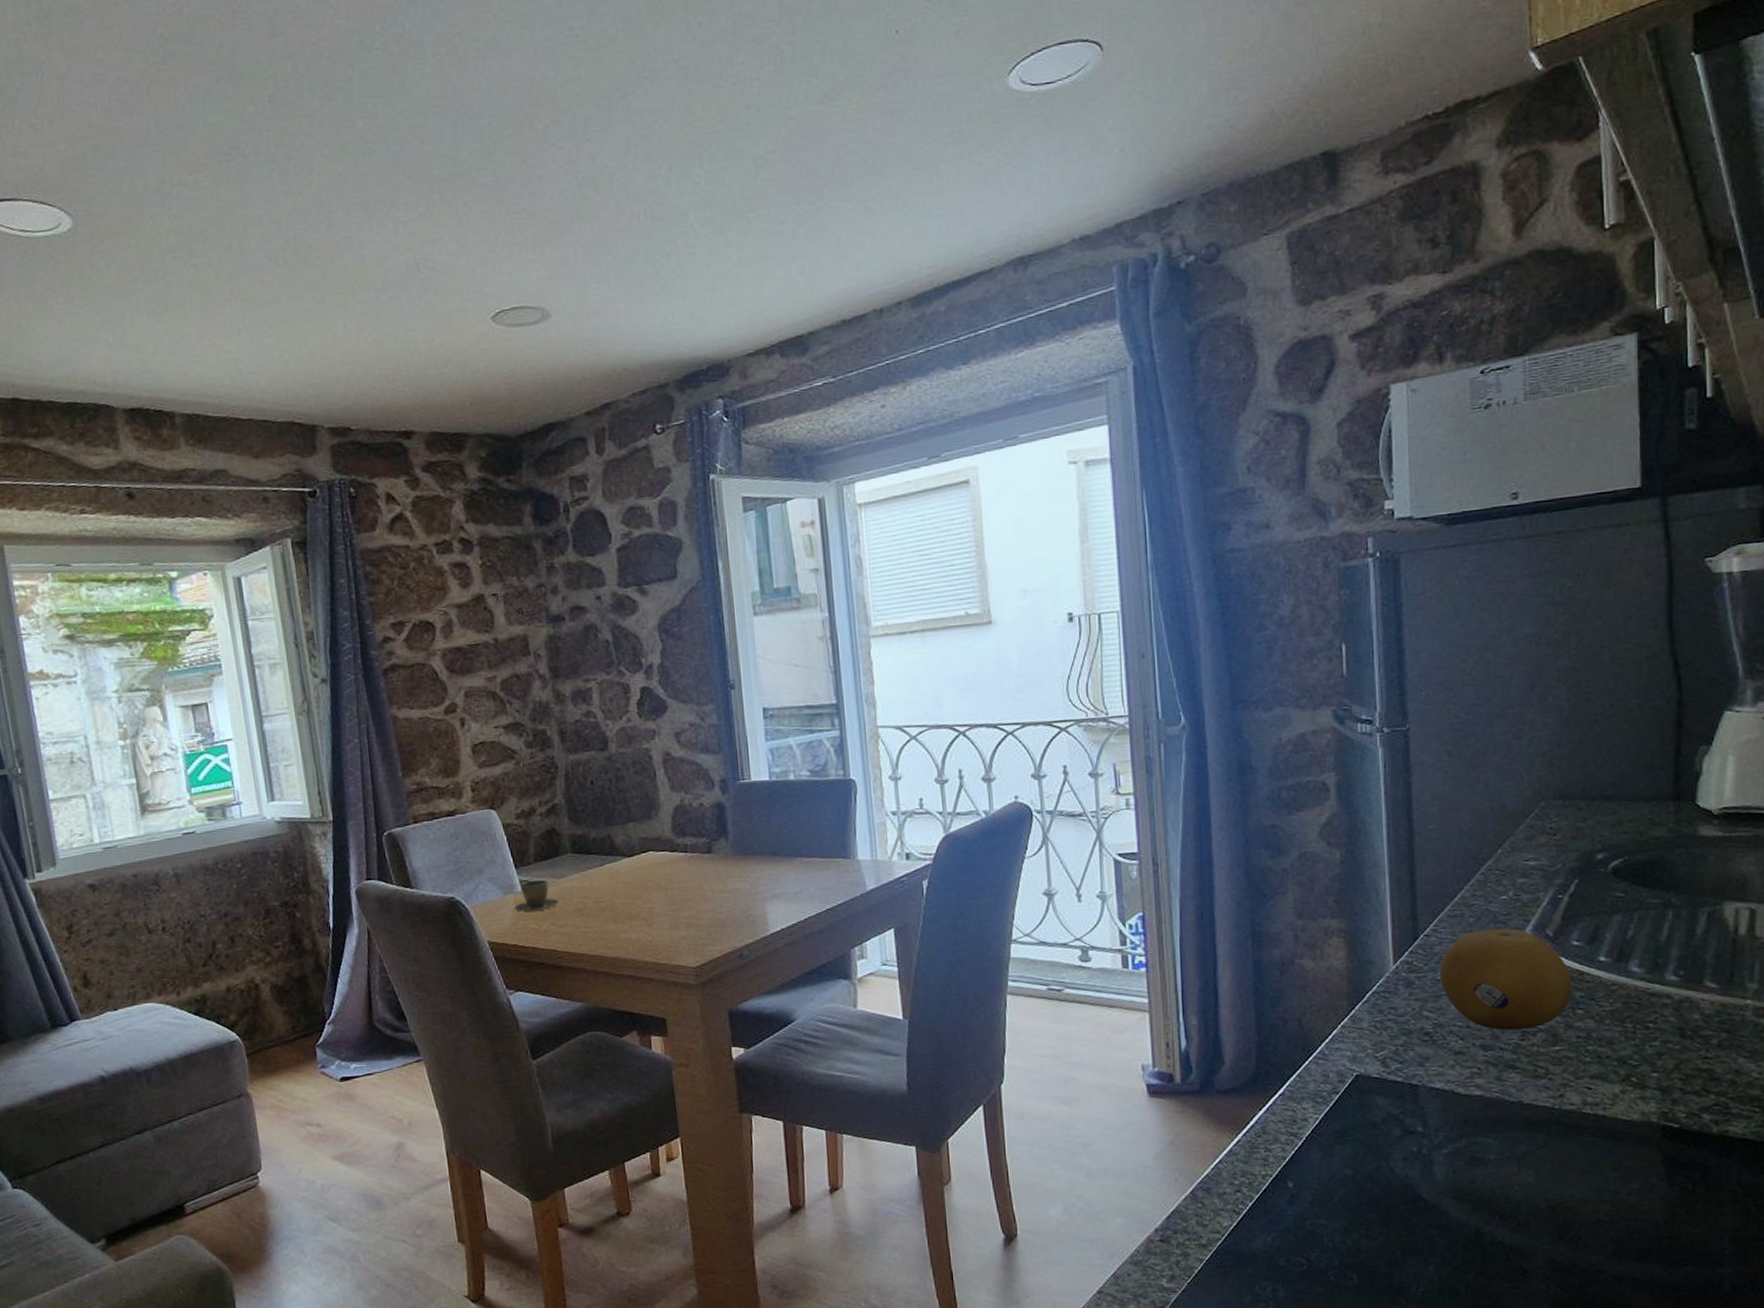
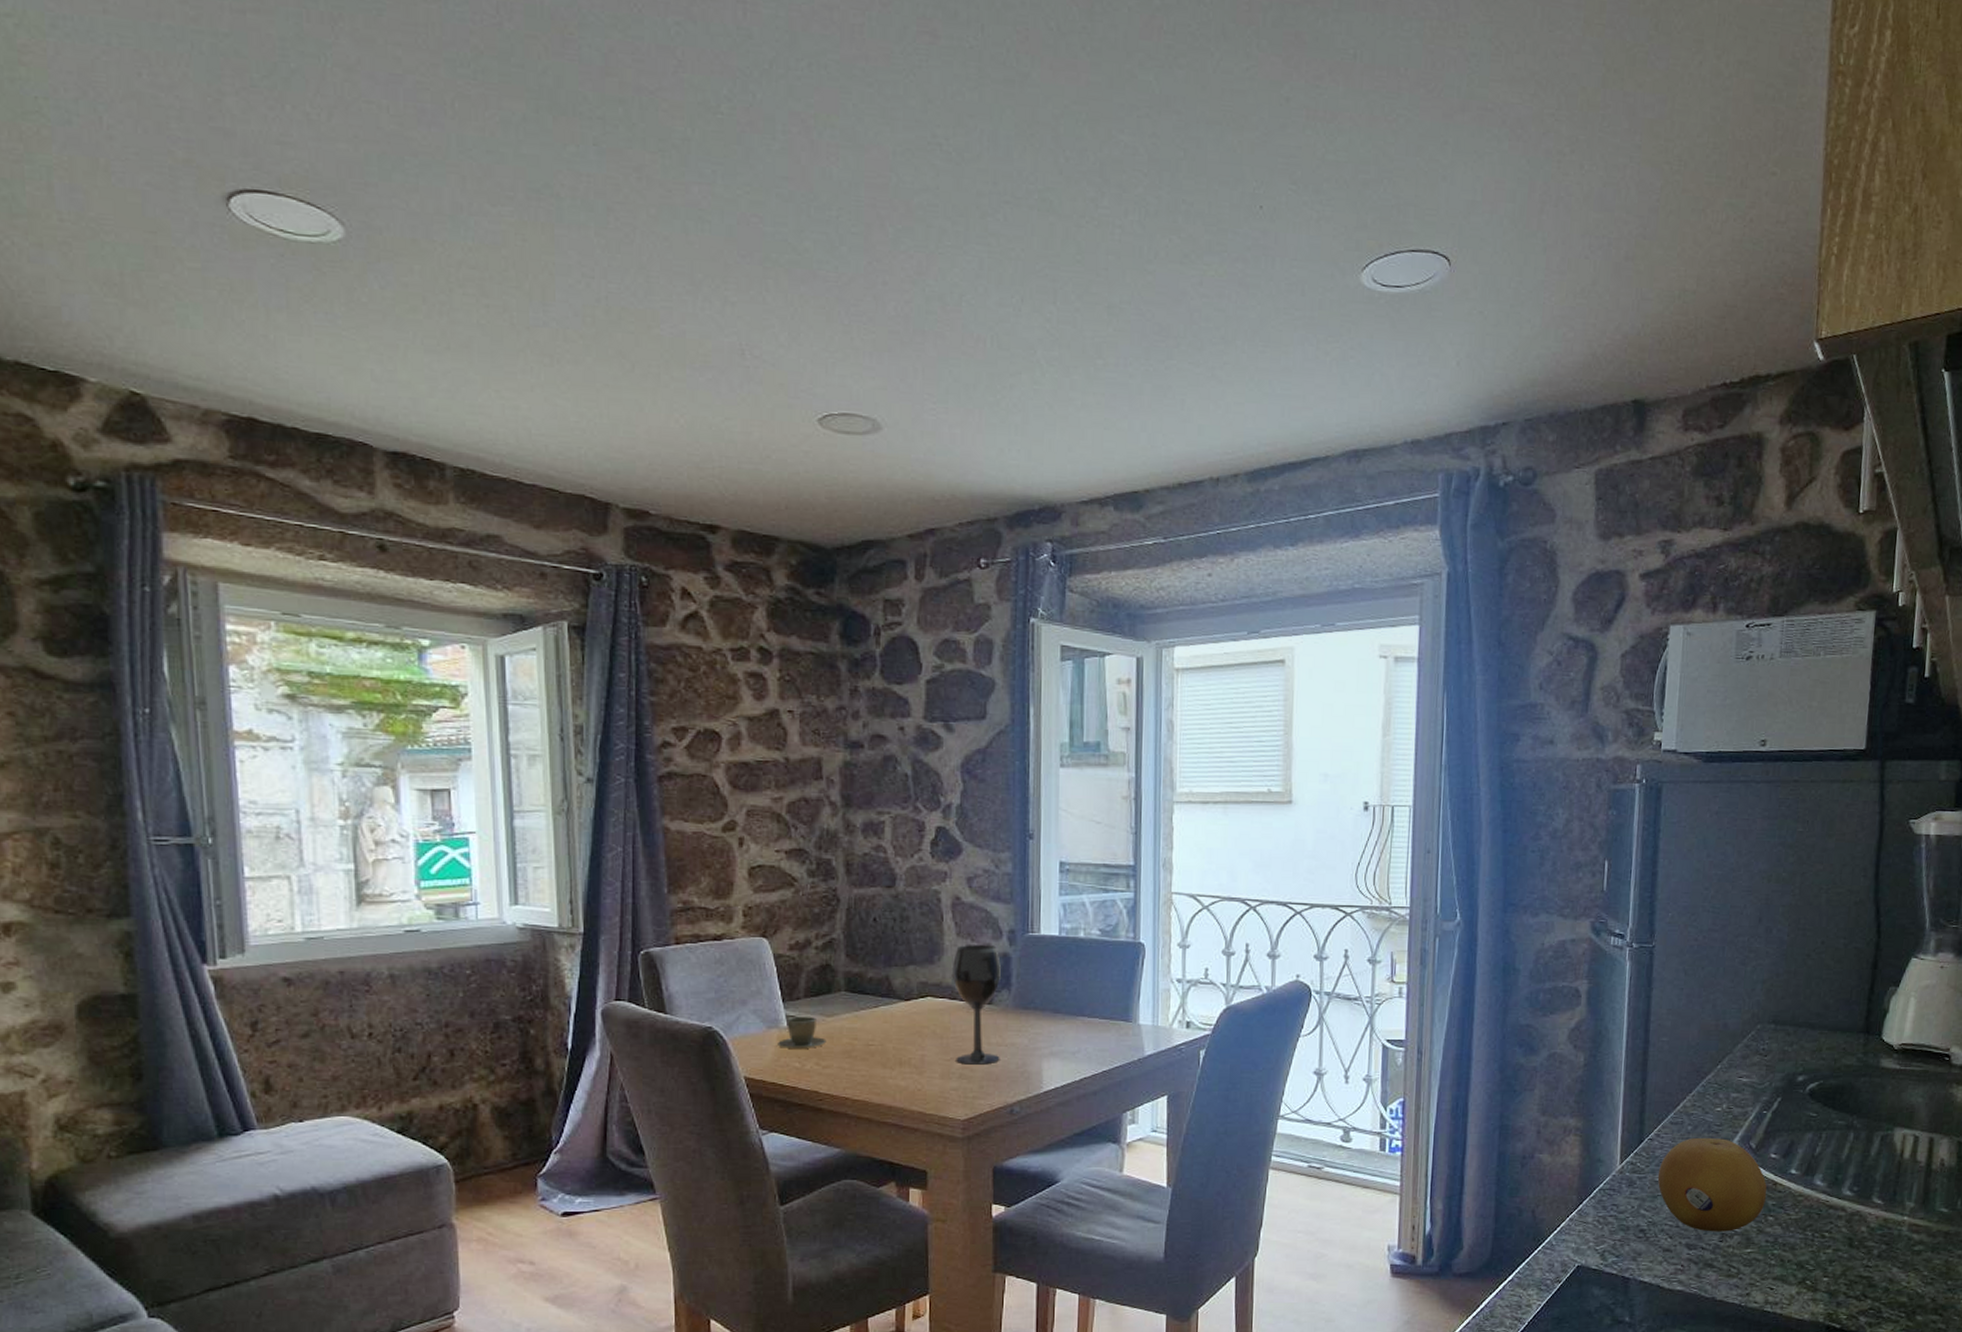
wine glass: none [670,796,725,914] -> present [953,945,1001,1065]

